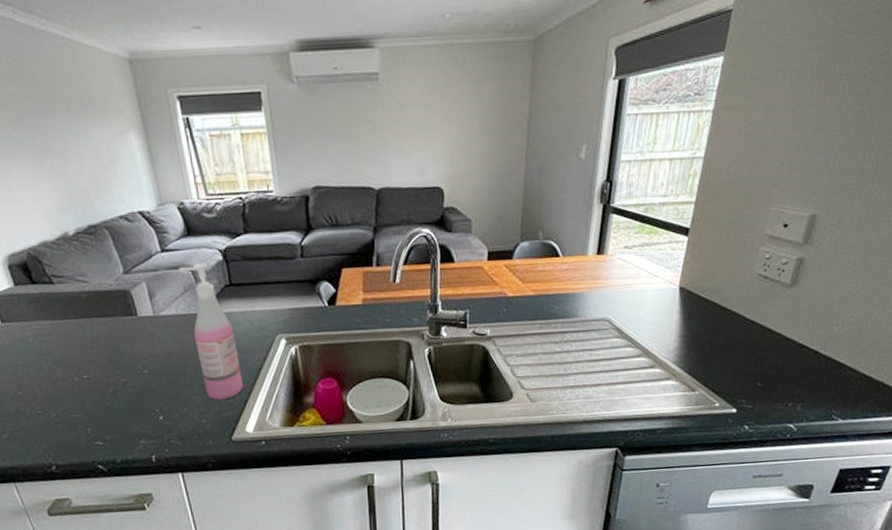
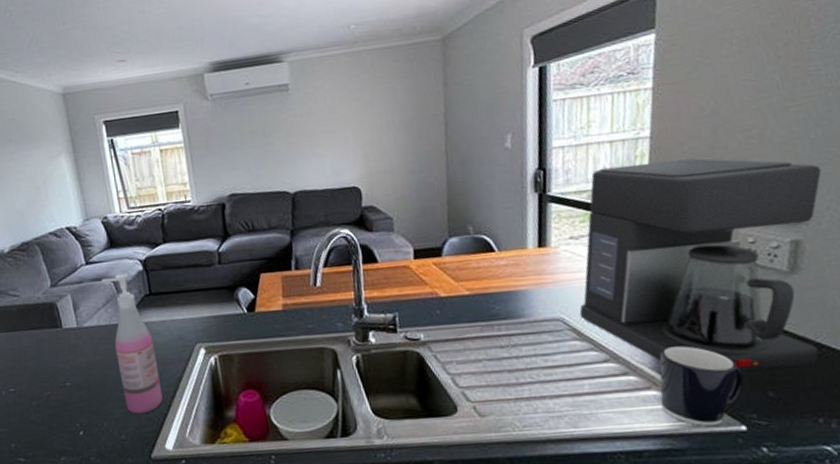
coffee maker: none [623,180,831,365] -> present [579,158,822,371]
mug: none [676,343,741,409] -> present [659,345,744,426]

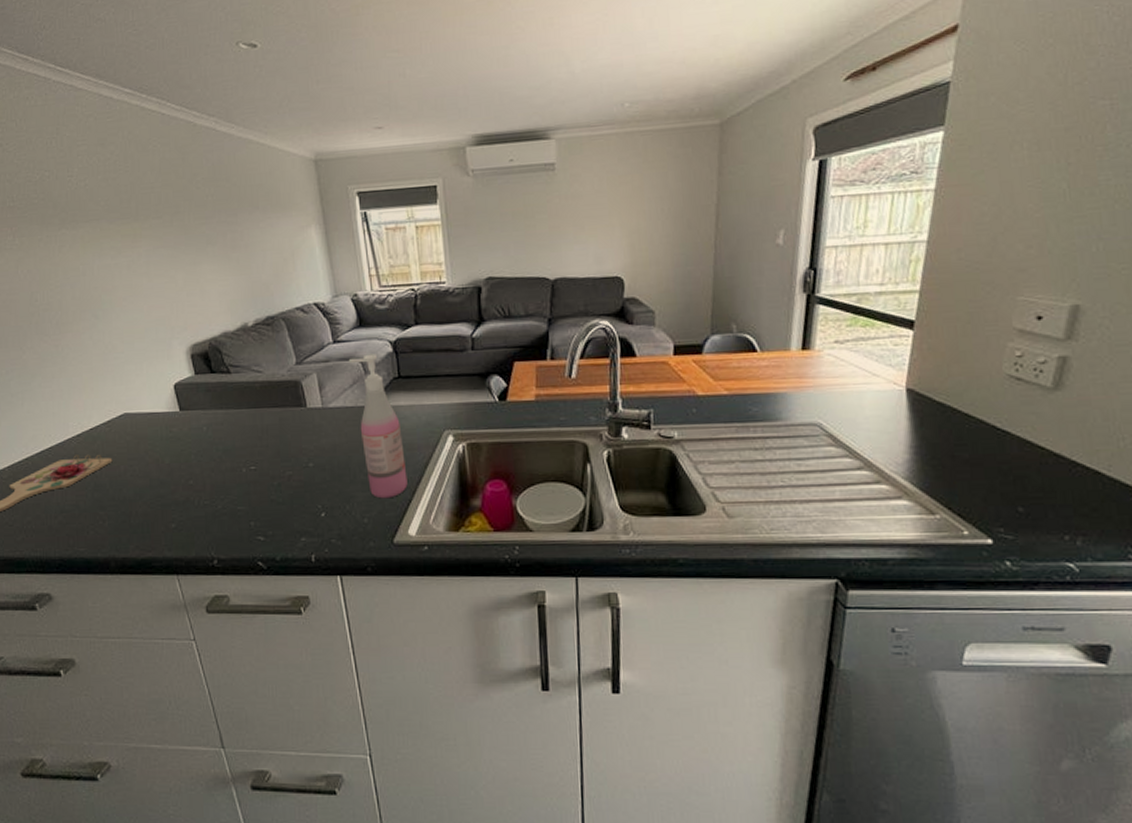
coffee maker: present [579,158,822,371] -> none [837,266,1098,485]
mug: present [659,345,744,426] -> none [909,456,995,537]

